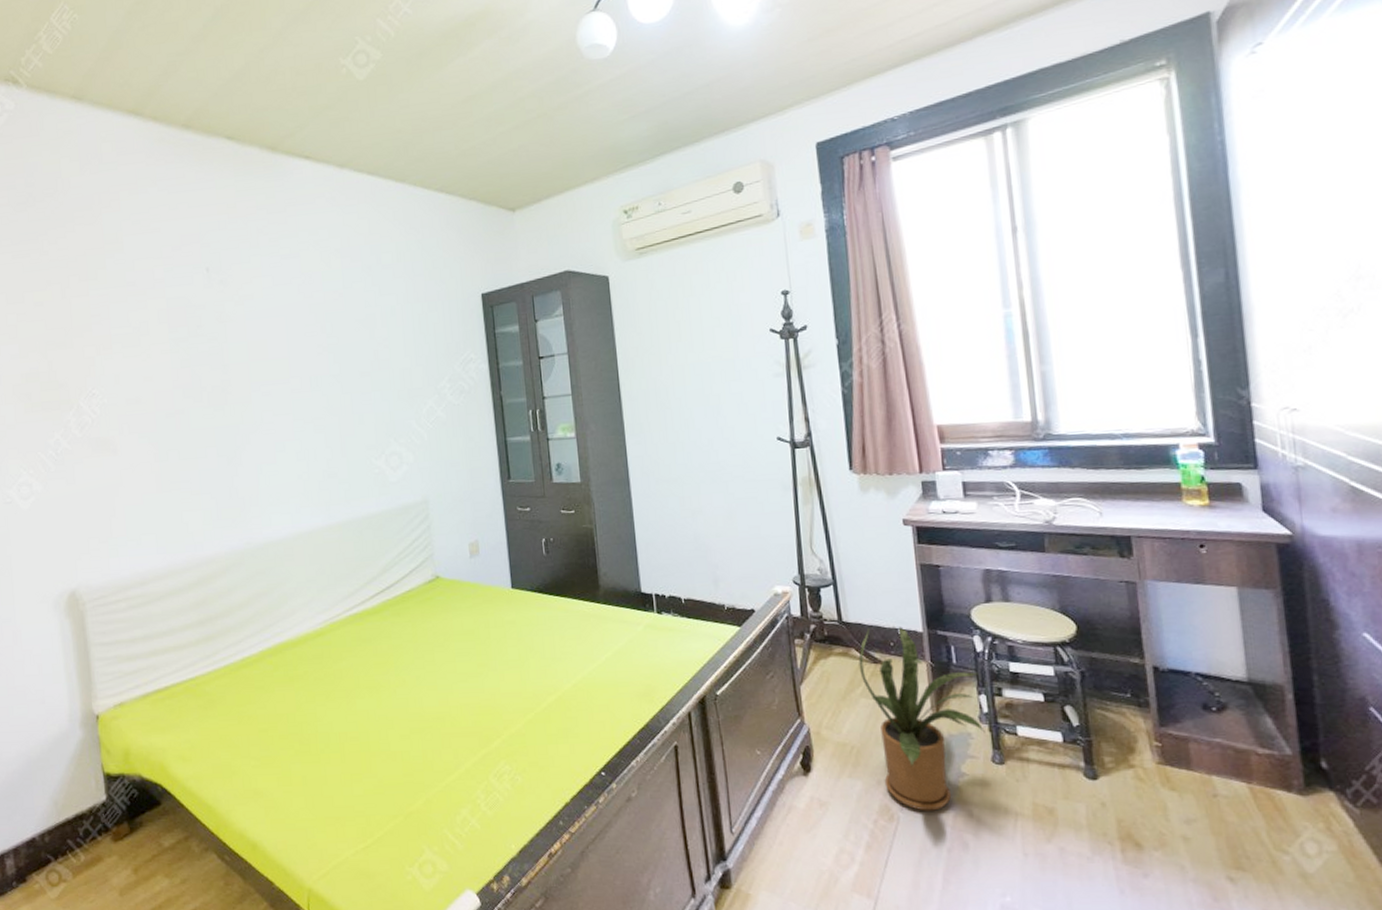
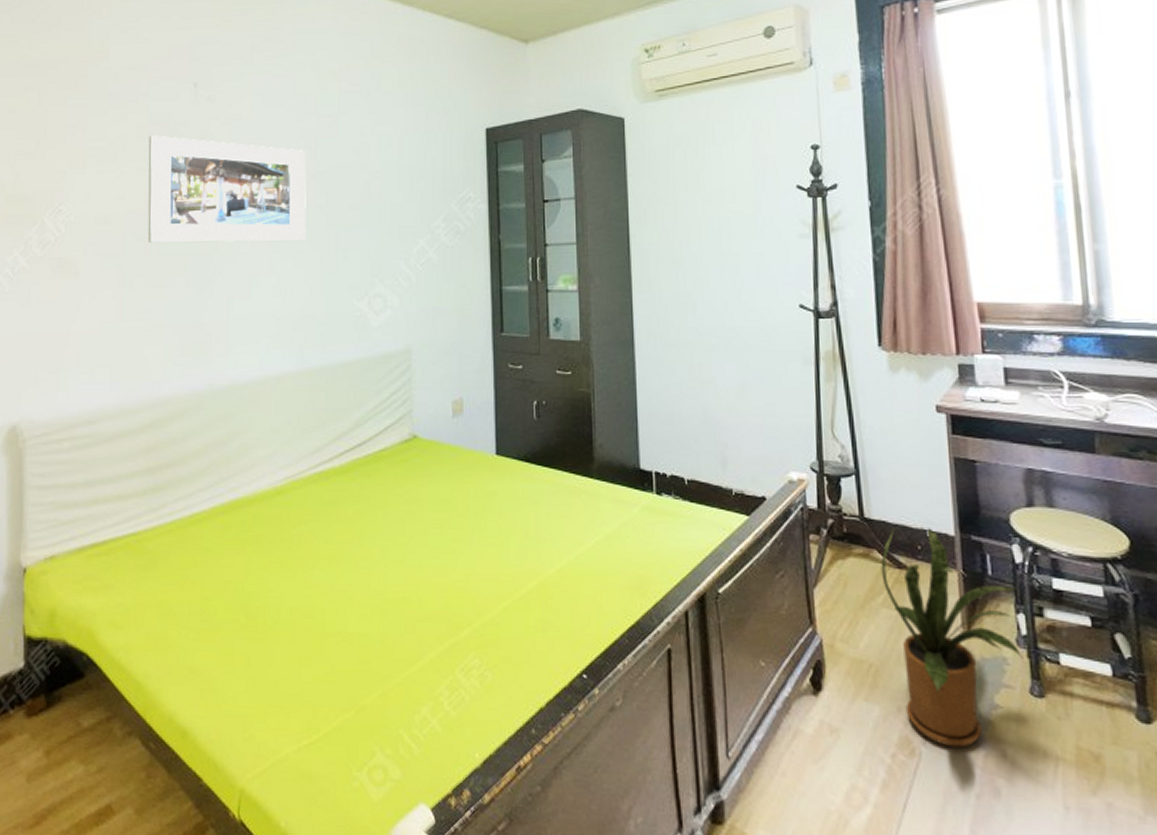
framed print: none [169,318,323,418] -> present [147,135,306,243]

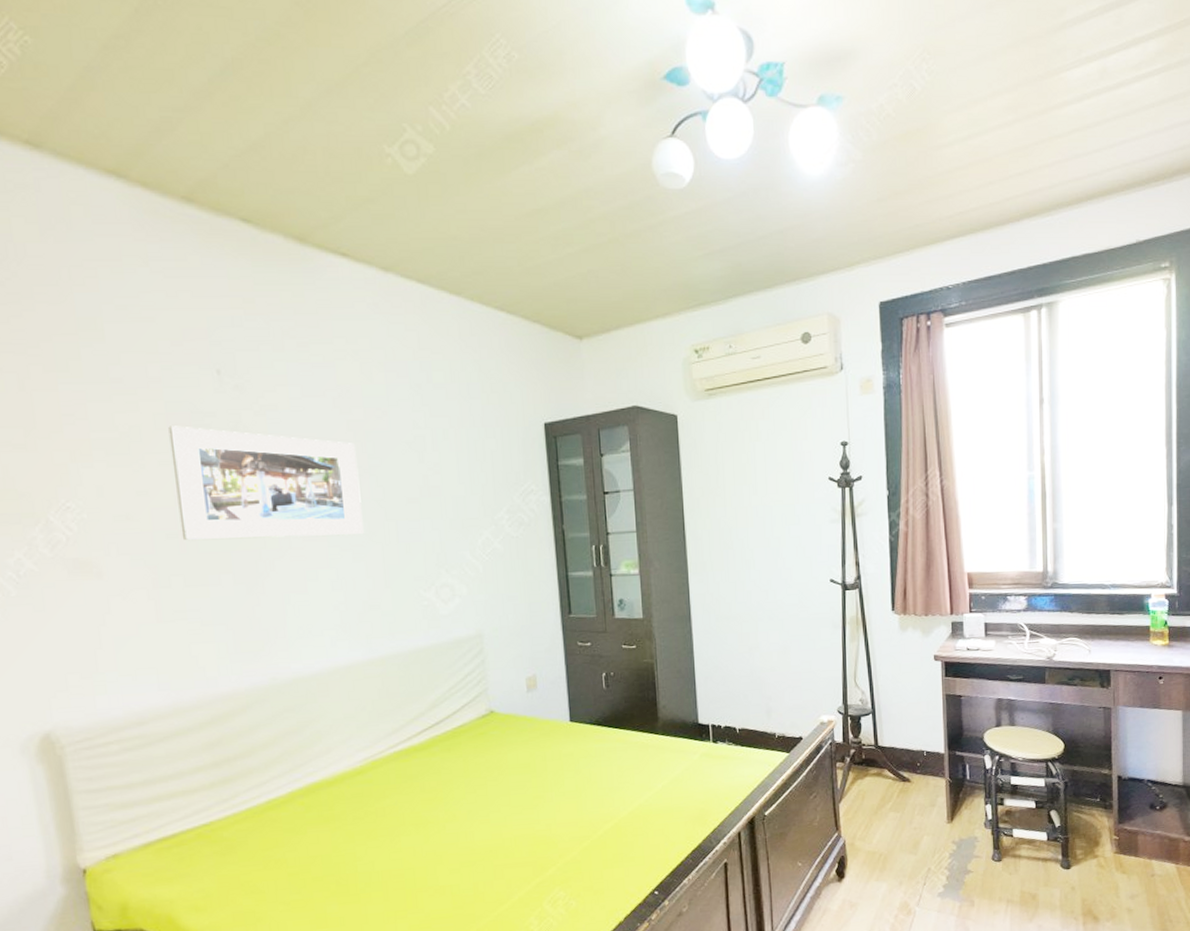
house plant: present [881,528,1023,748] -> none [890,749,988,905]

